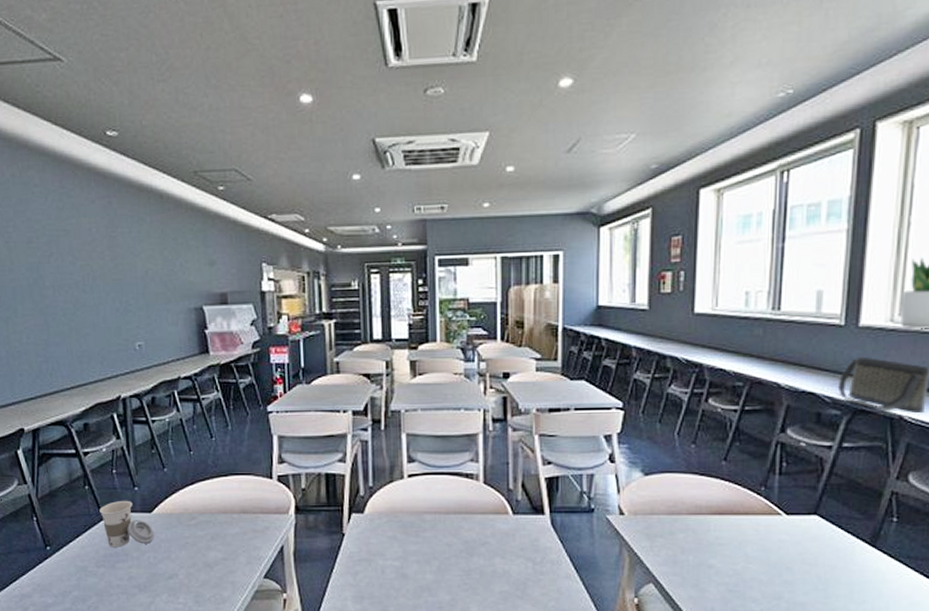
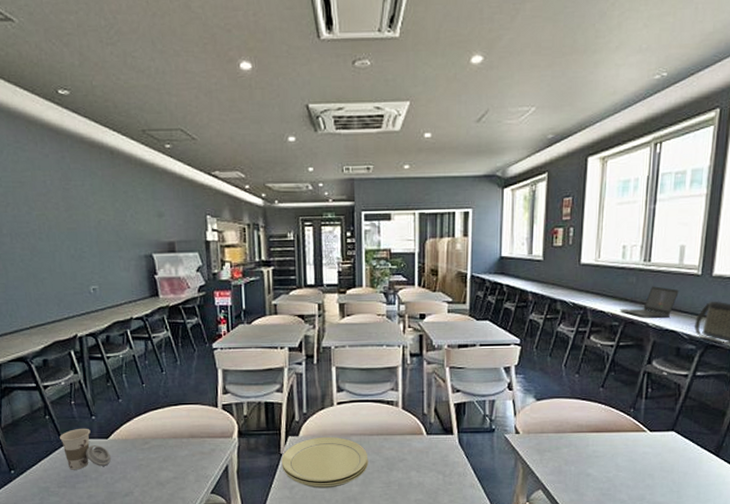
plate: none [344,514,445,575] -> present [281,436,369,489]
laptop computer: none [744,339,817,377] -> present [619,286,679,318]

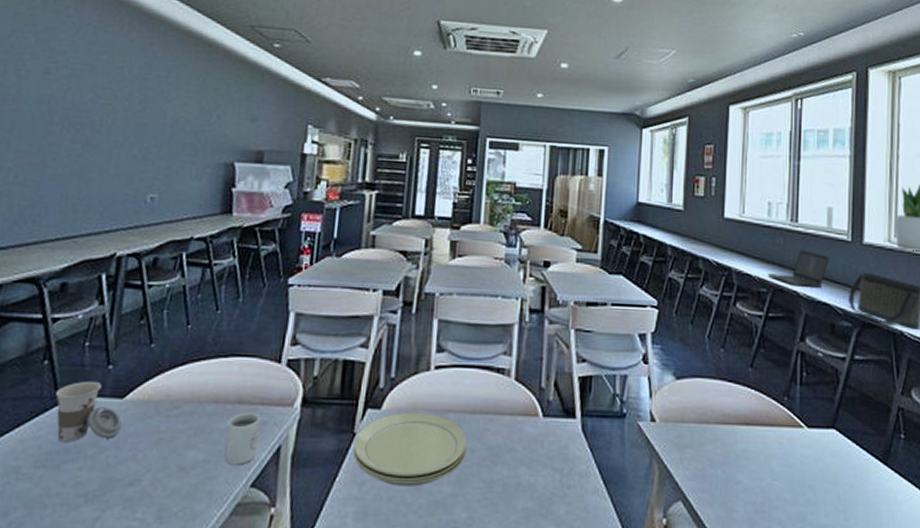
mug: none [186,443,212,480] -> present [224,412,261,466]

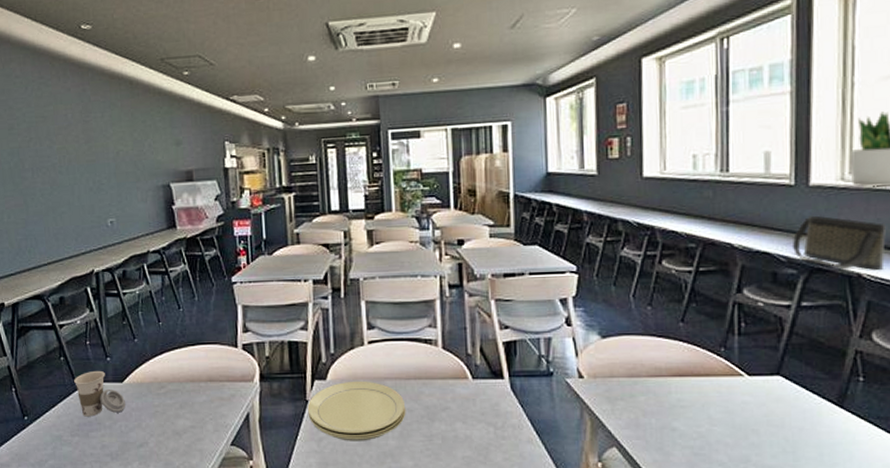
mug: present [224,412,261,466] -> none [204,388,231,429]
laptop computer: present [767,250,829,288] -> none [695,200,768,238]

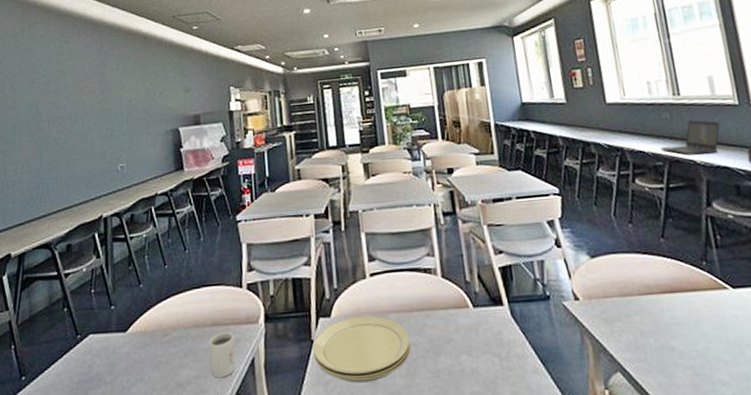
cup: present [74,370,126,417] -> none [76,320,128,373]
mug: none [204,388,231,429] -> present [208,332,236,379]
laptop computer: none [695,200,768,238] -> present [660,120,720,156]

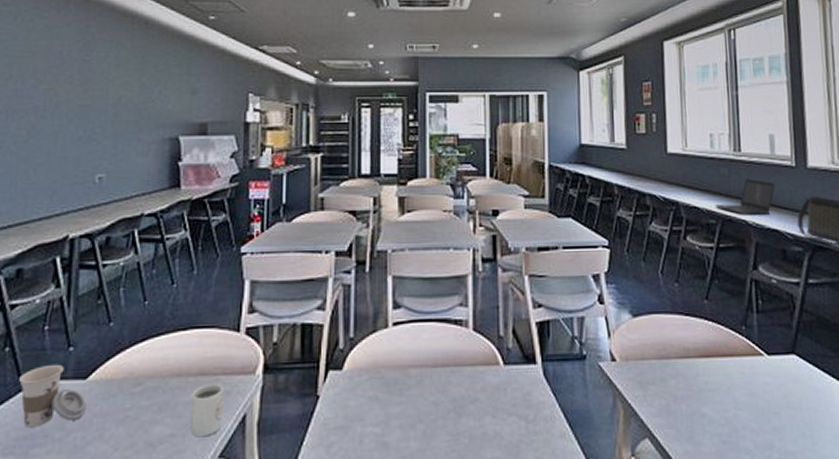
cup: none [76,320,128,373] -> present [19,364,86,428]
plate: present [313,315,412,383] -> none [317,369,431,446]

